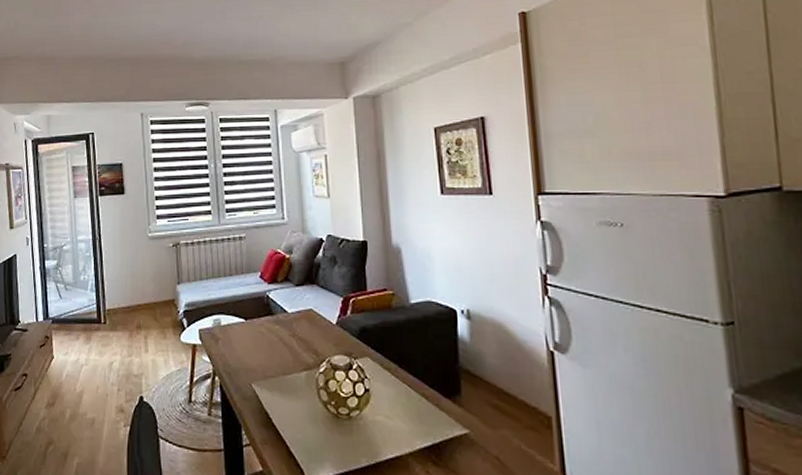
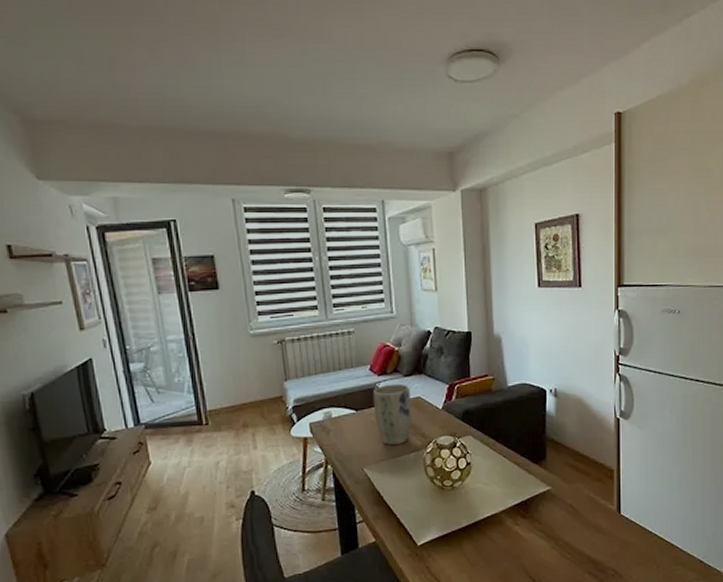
plant pot: none [262,293,304,362] -> present [372,383,412,446]

